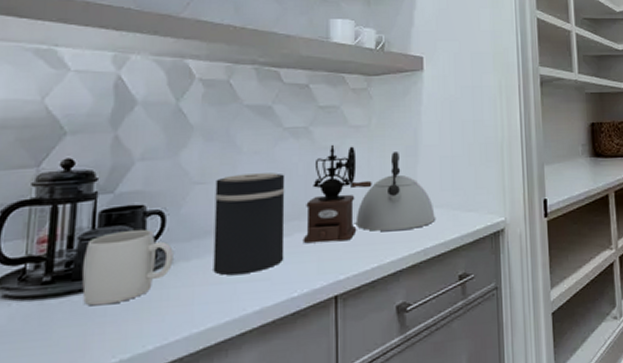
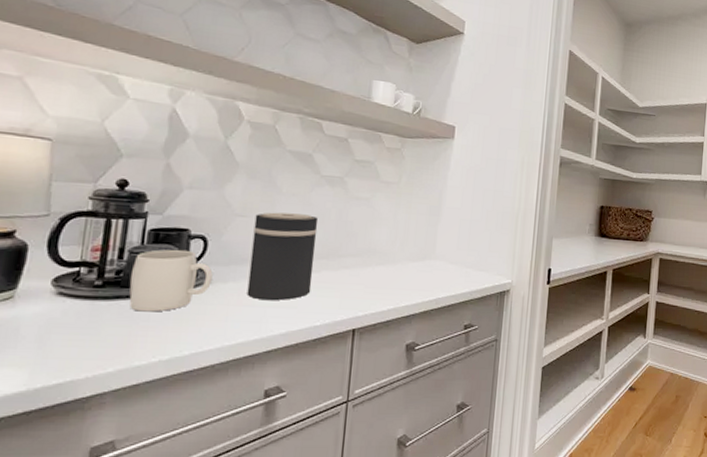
coffee grinder: present [303,144,372,244] -> none [329,195,396,283]
kettle: present [355,152,435,232] -> none [377,209,450,280]

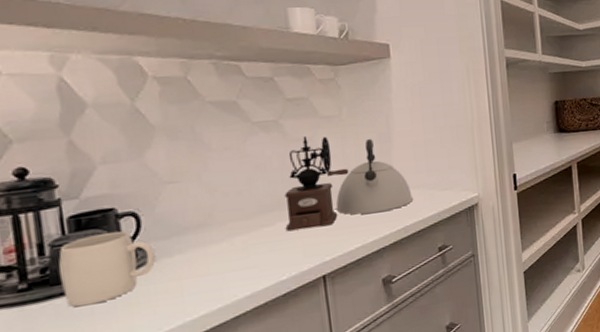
cylinder: present [246,212,319,301] -> none [187,167,269,267]
coffee grinder: none [329,195,396,283] -> present [284,135,349,231]
kettle: none [377,209,450,280] -> present [335,139,413,215]

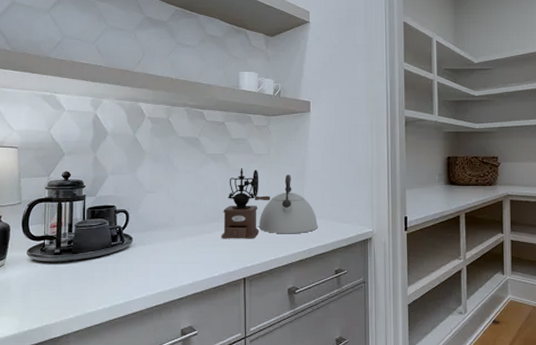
mug: present [58,231,156,308] -> none [78,222,135,271]

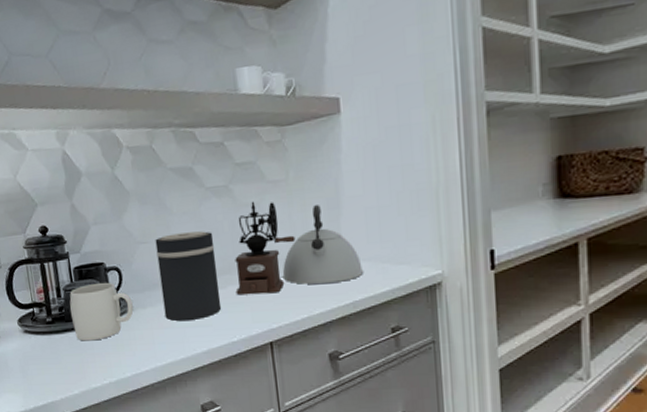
mug: none [78,222,135,271] -> present [69,282,134,341]
cylinder: none [160,187,208,258] -> present [155,231,222,321]

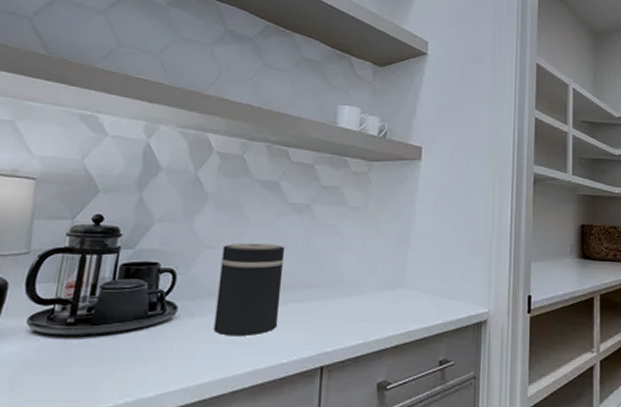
mug: present [69,282,134,341] -> none [99,284,180,350]
coffee grinder: present [235,201,296,296] -> none [296,222,365,316]
kettle: present [282,205,363,285] -> none [345,235,421,311]

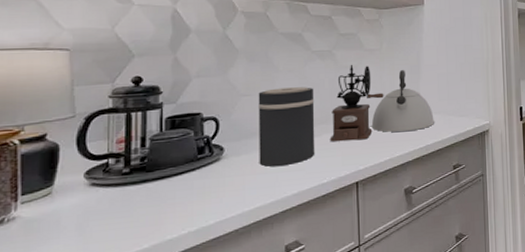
coffee grinder: none [296,222,365,316] -> present [329,64,384,142]
kettle: none [345,235,421,311] -> present [371,70,434,132]

